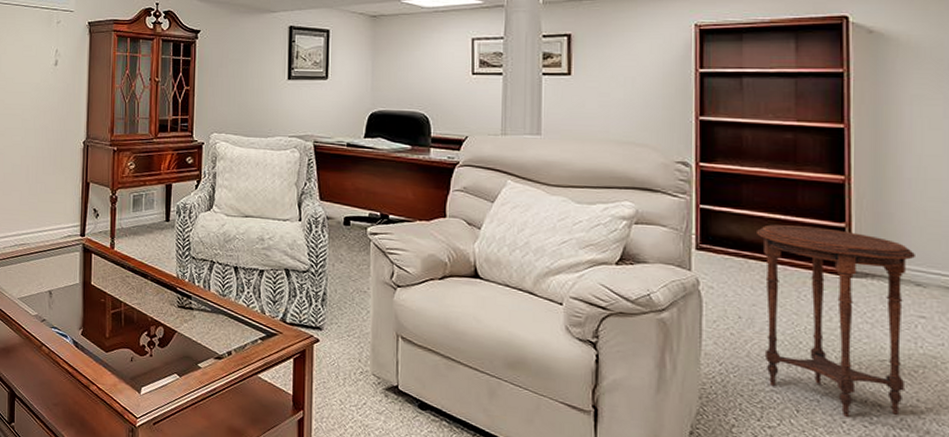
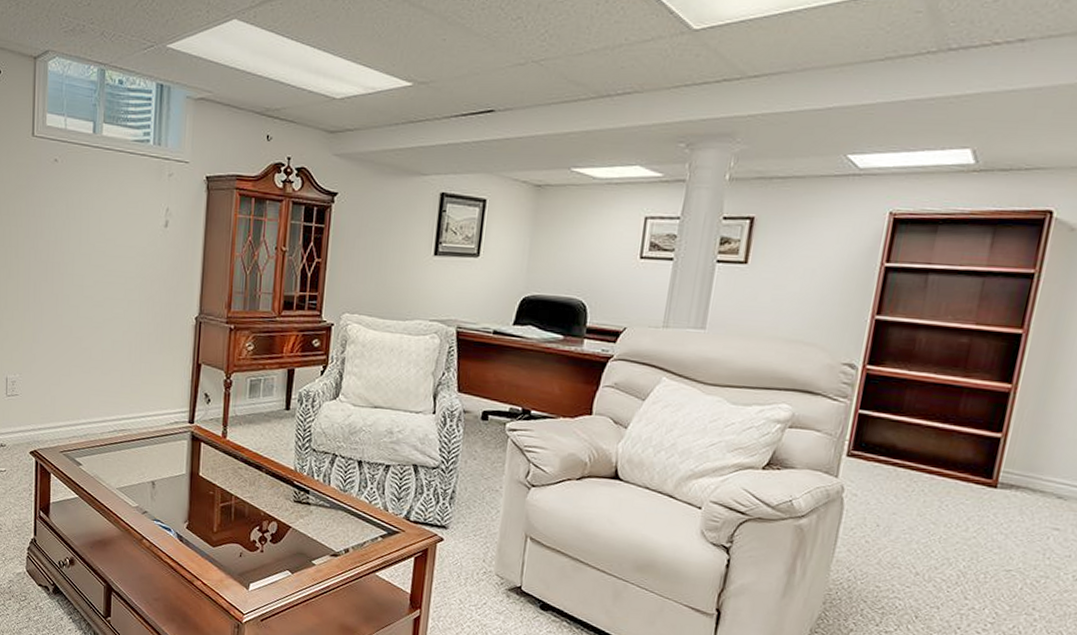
side table: present [757,224,915,418] -> none [894,432,1064,625]

